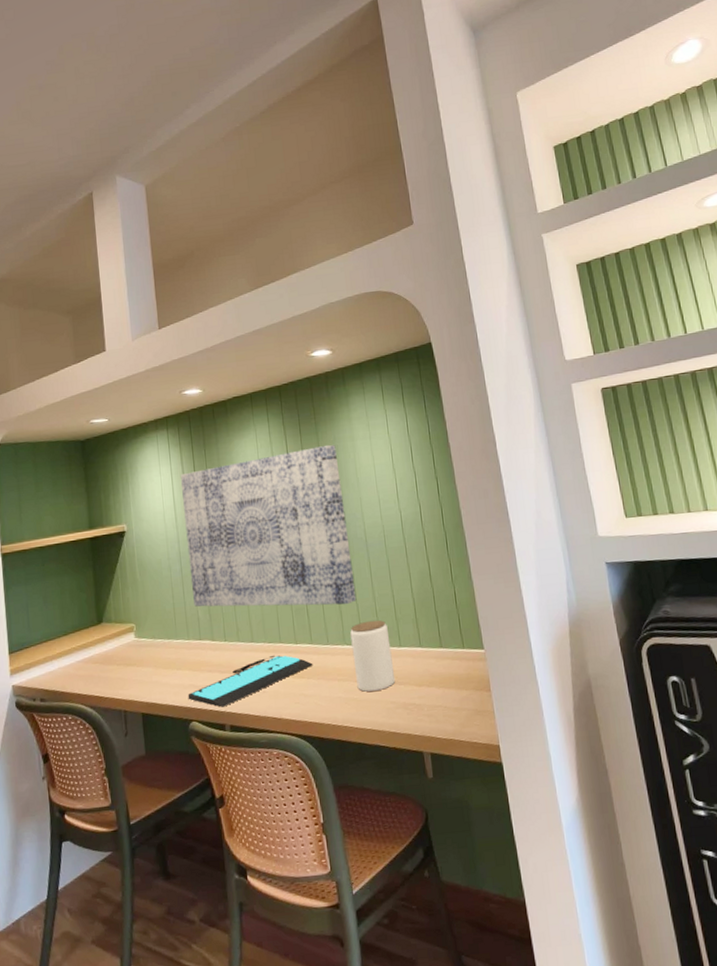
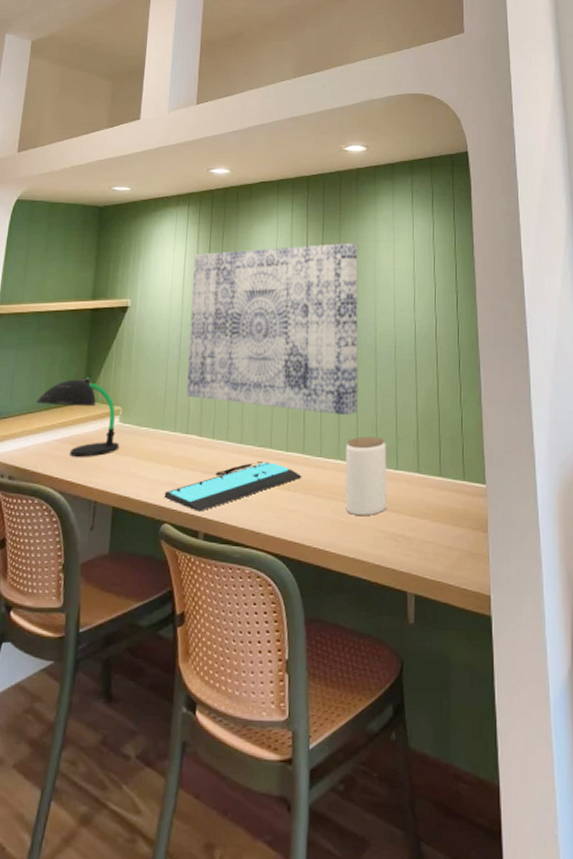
desk lamp: none [53,599,139,675] -> present [36,375,119,458]

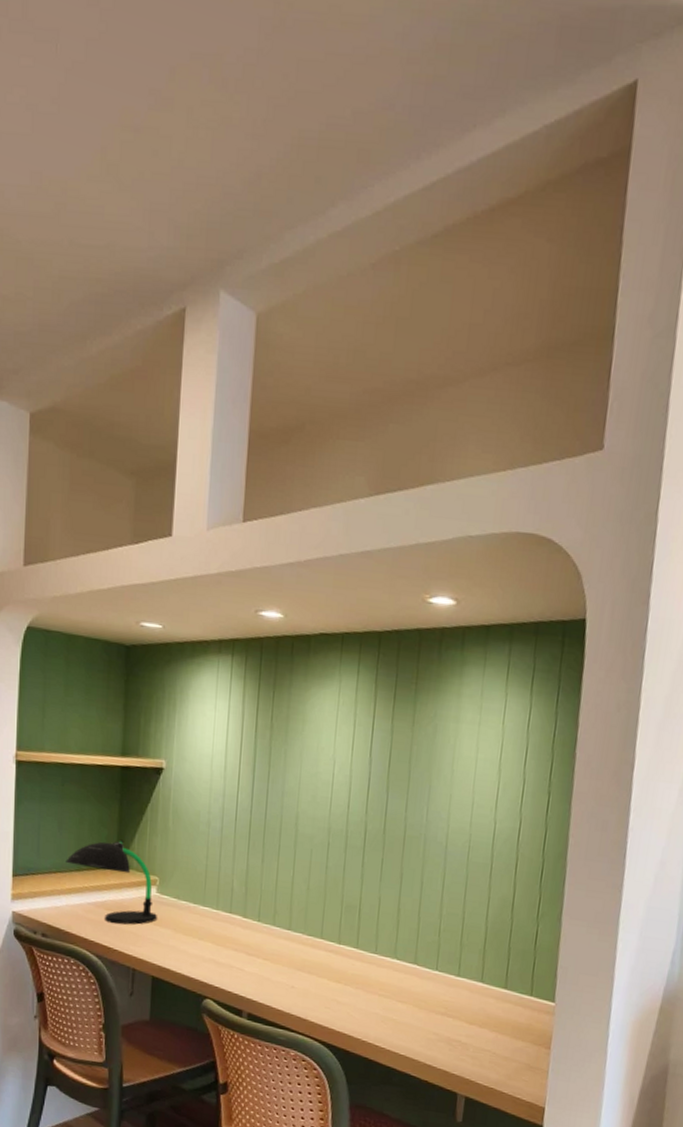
computer keyboard: present [164,460,302,512] -> none [206,949,354,992]
wall art: present [187,242,358,416] -> none [230,715,435,915]
jar: present [345,436,388,515] -> none [399,938,449,1018]

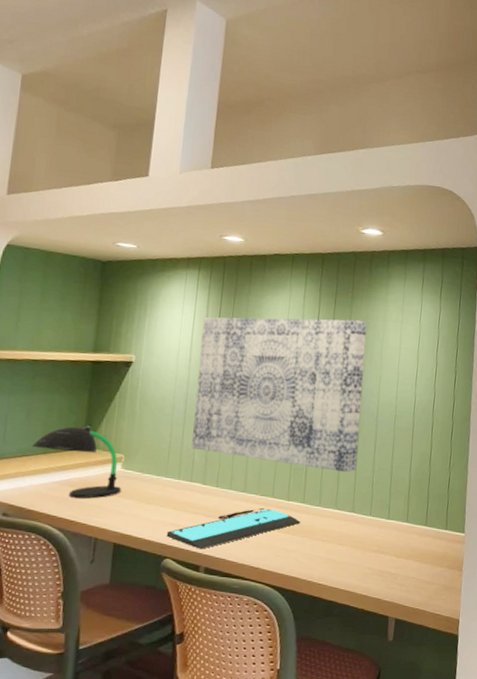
computer keyboard: none [206,949,354,992] -> present [166,507,301,549]
wall art: none [230,715,435,915] -> present [191,317,367,473]

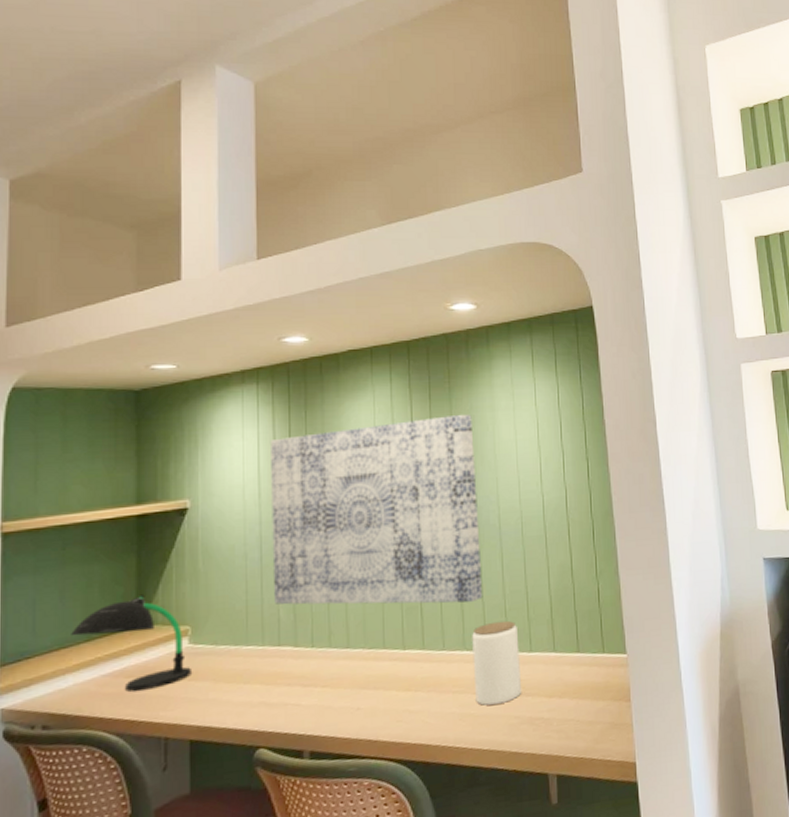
computer keyboard: present [166,507,301,549] -> none [256,663,424,730]
jar: none [339,490,380,556] -> present [472,620,522,705]

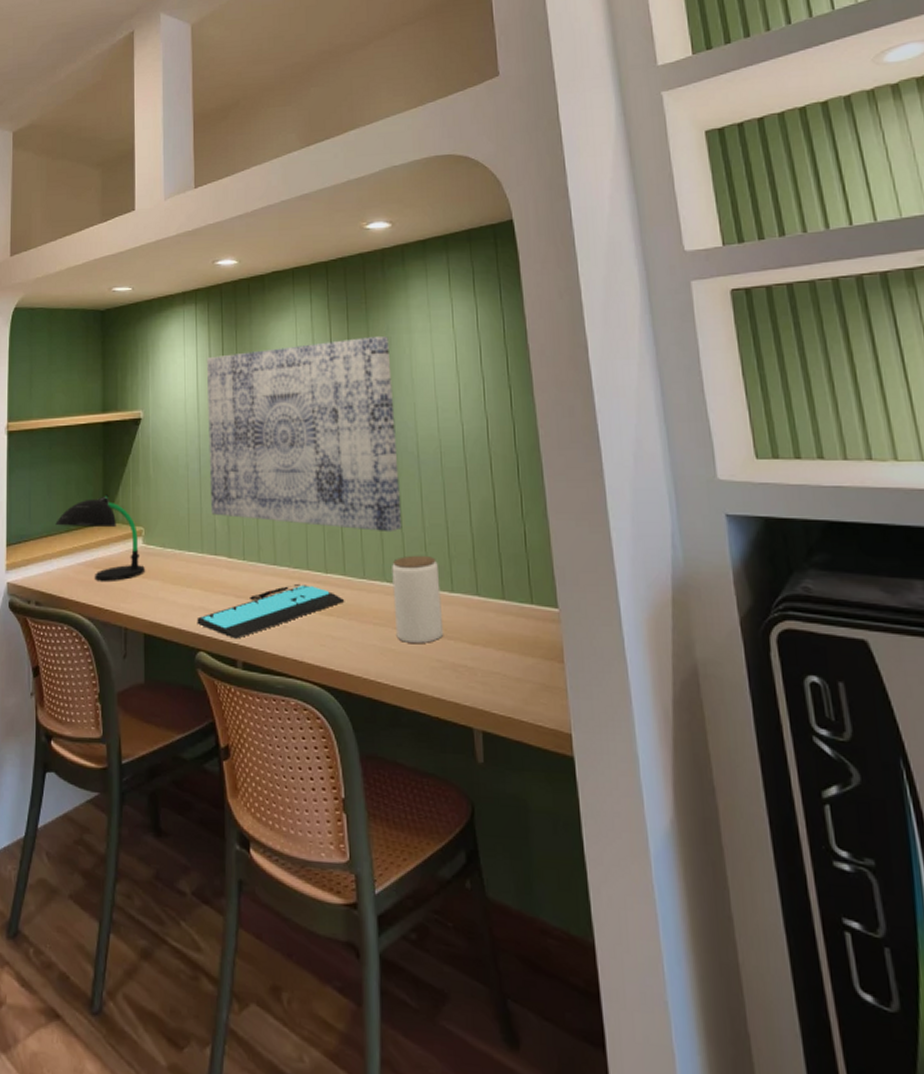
computer keyboard: none [256,663,424,730] -> present [197,583,345,639]

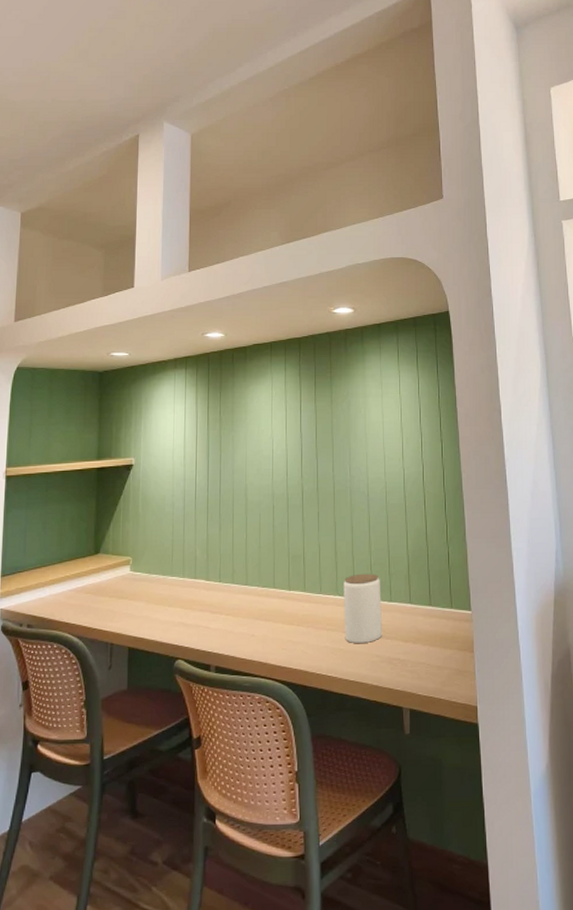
desk lamp: present [55,494,145,583] -> none [49,530,131,605]
computer keyboard: present [197,583,345,639] -> none [176,599,304,648]
wall art: present [207,335,402,533] -> none [192,399,353,556]

